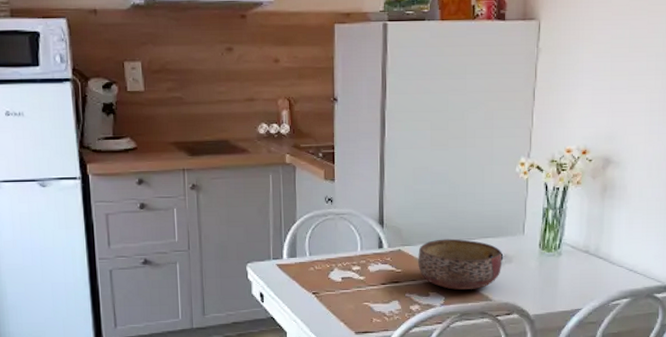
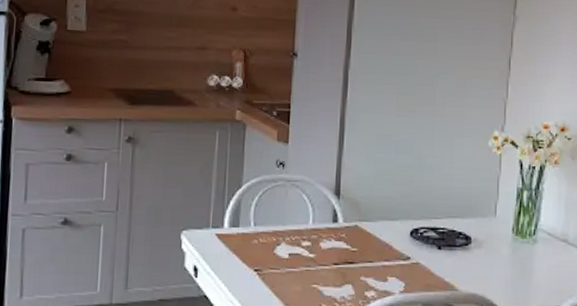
bowl: present [418,238,501,290] -> none [376,216,470,276]

